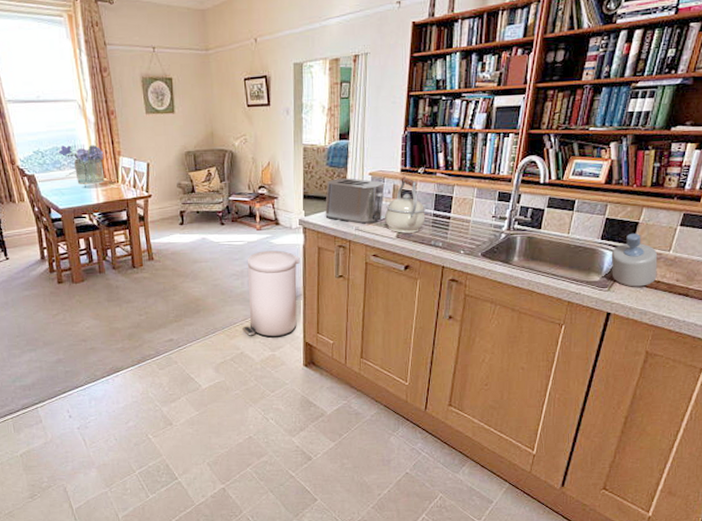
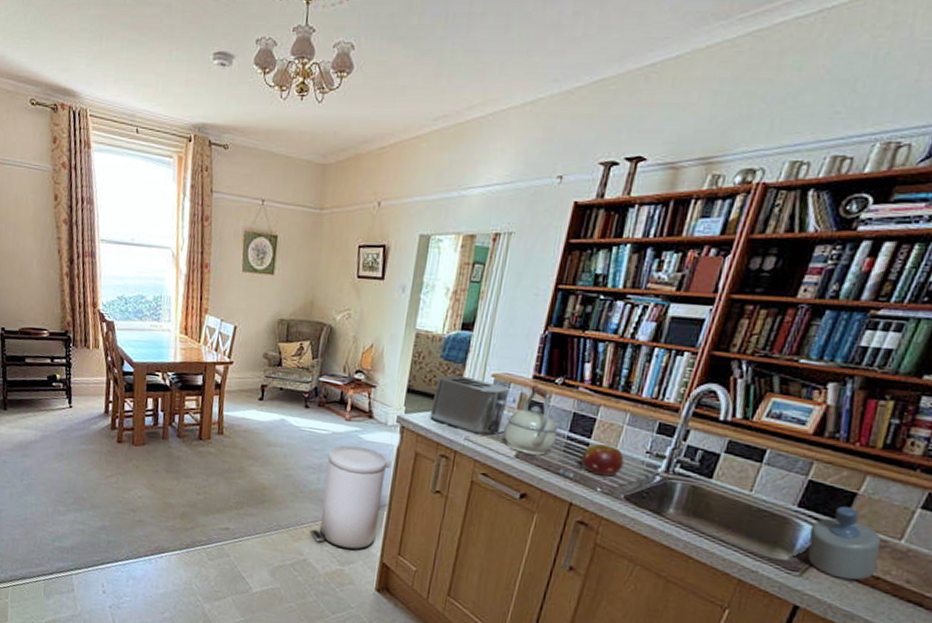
flower bouquet: present [58,144,105,188] -> none [142,294,190,343]
fruit: none [446,216,477,241] -> present [581,444,624,477]

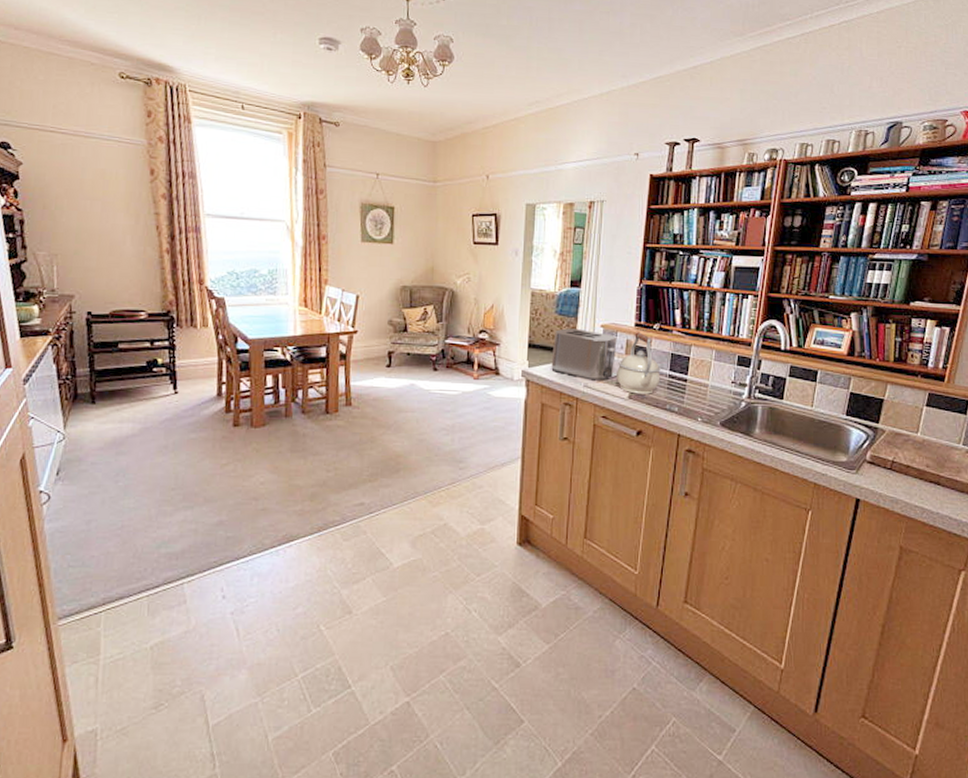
pedal bin: present [310,445,391,551] -> none [448,403,520,508]
fruit: present [581,444,624,477] -> none [683,379,716,407]
soap dispenser: present [807,505,882,581] -> none [857,410,906,471]

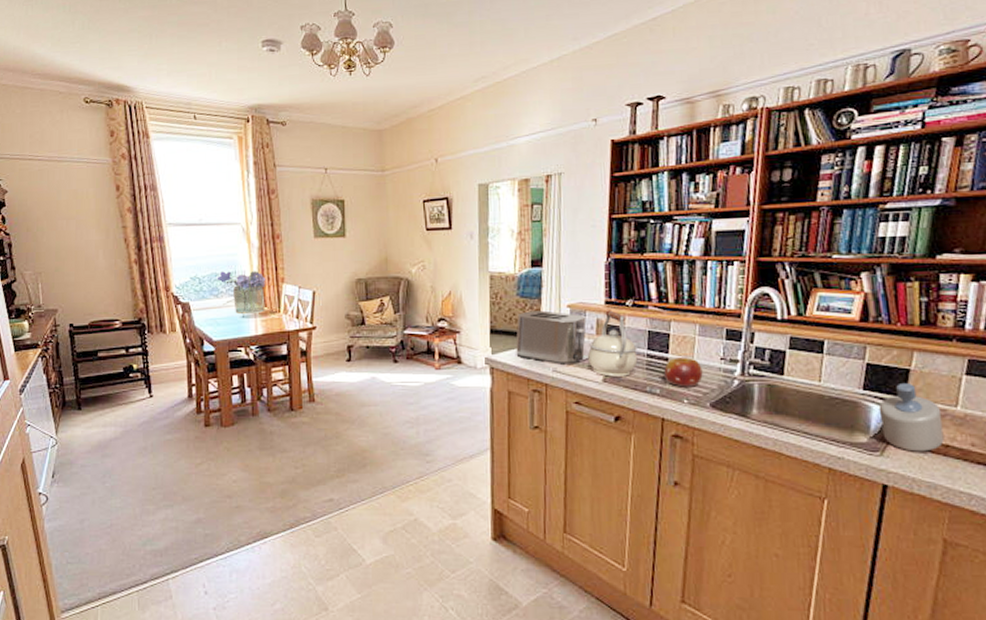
flower bouquet: none [256,268,309,317] -> present [217,270,266,318]
fruit: none [683,379,716,407] -> present [664,358,703,387]
soap dispenser: none [857,410,906,471] -> present [878,382,945,452]

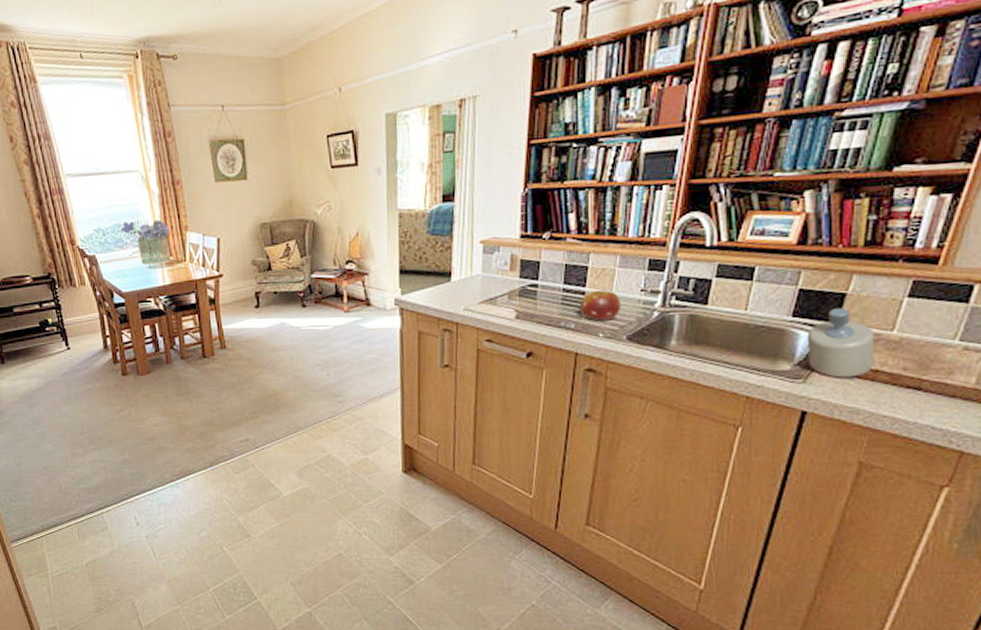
toaster: present [516,310,587,366] -> none [426,247,500,304]
kettle: present [587,310,638,378] -> none [499,244,553,314]

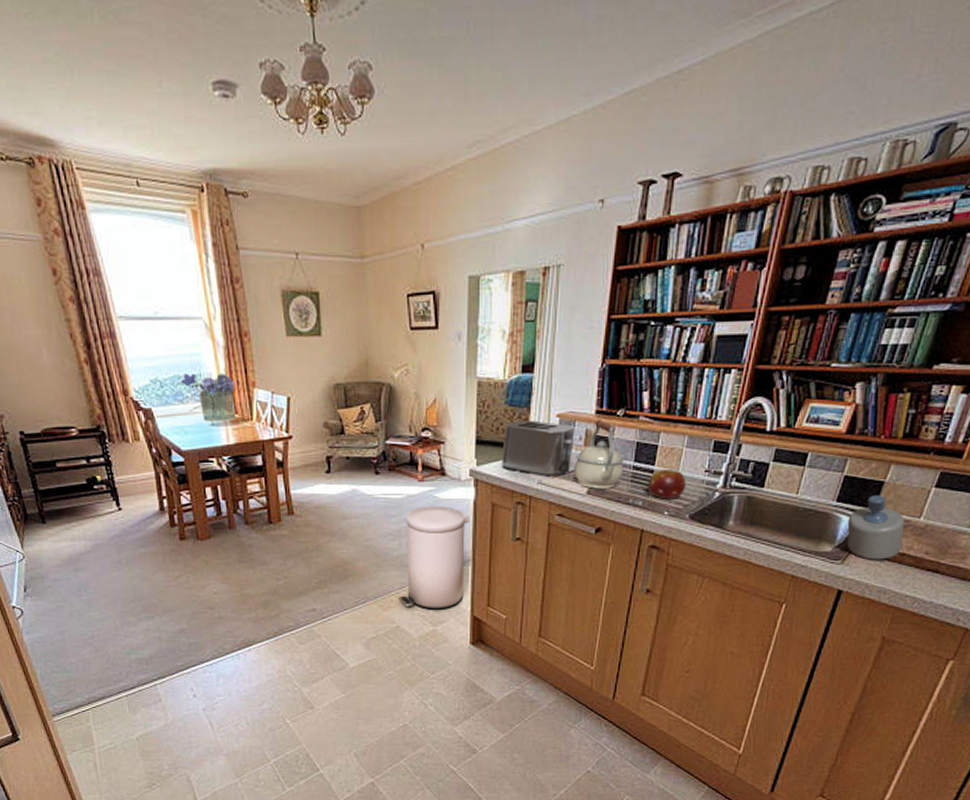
pedal bin: none [329,335,396,438] -> present [399,506,469,610]
toaster: none [426,247,500,304] -> present [502,420,575,478]
kettle: none [499,244,553,314] -> present [573,420,624,490]

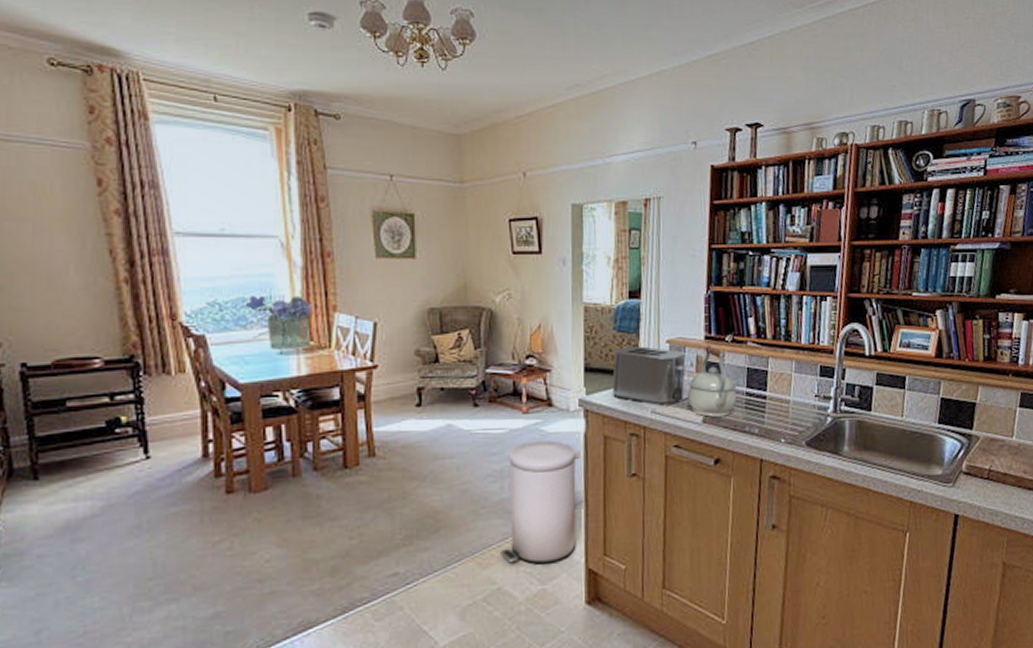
fruit: present [648,470,686,499] -> none [762,395,799,426]
soap dispenser: present [847,494,905,560] -> none [951,415,1003,481]

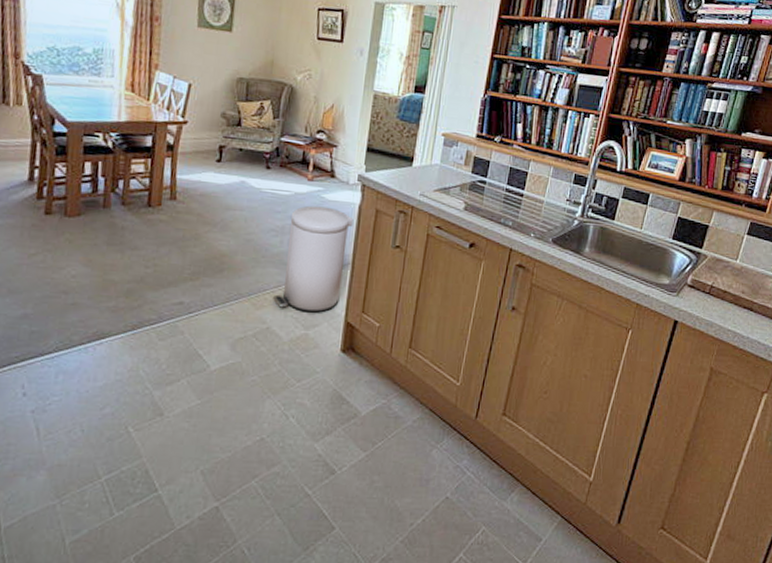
flower bouquet: present [244,295,313,354] -> none [79,46,138,101]
toaster: present [612,346,686,407] -> none [389,134,458,191]
kettle: present [686,346,737,418] -> none [453,143,498,208]

